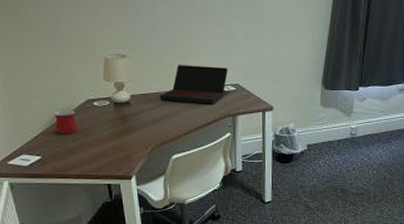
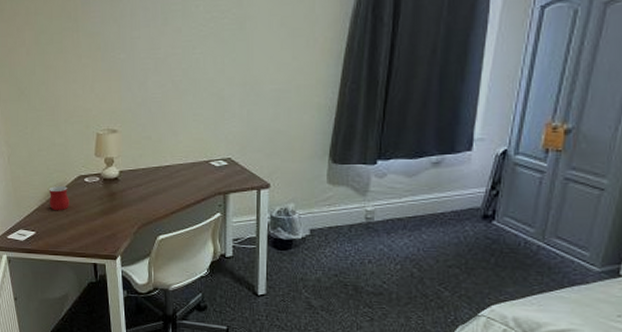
laptop: present [159,64,228,104] -> none [147,137,220,181]

